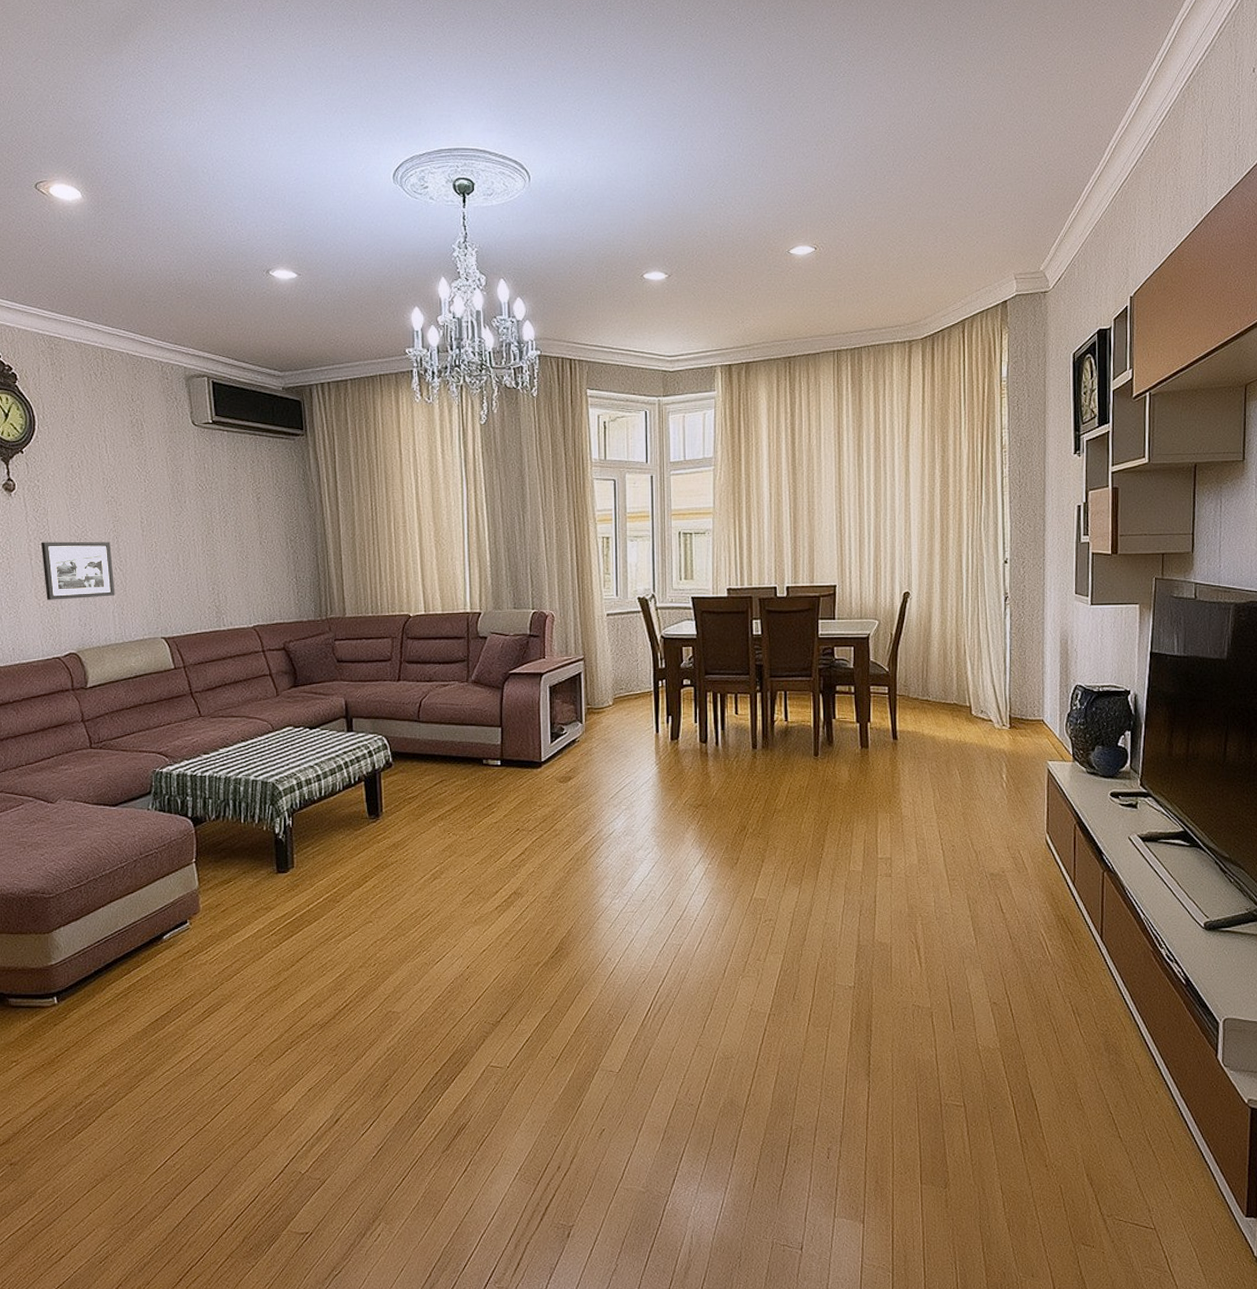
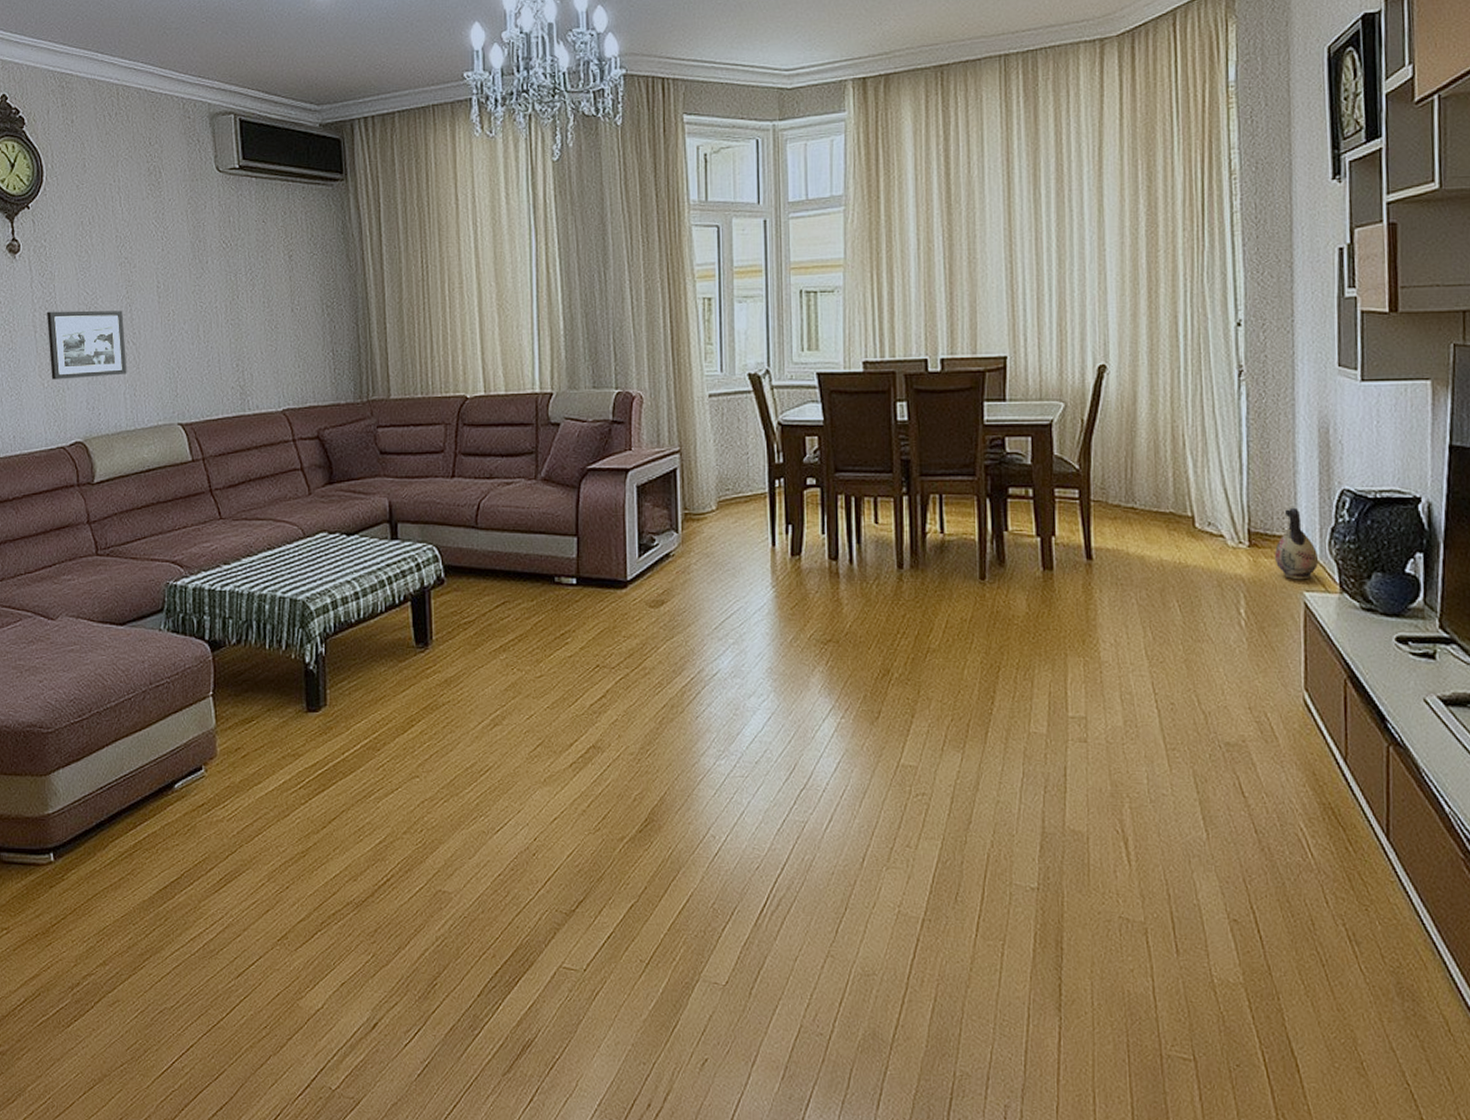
ceramic jug: none [1027,699,1059,752] -> present [1274,507,1319,580]

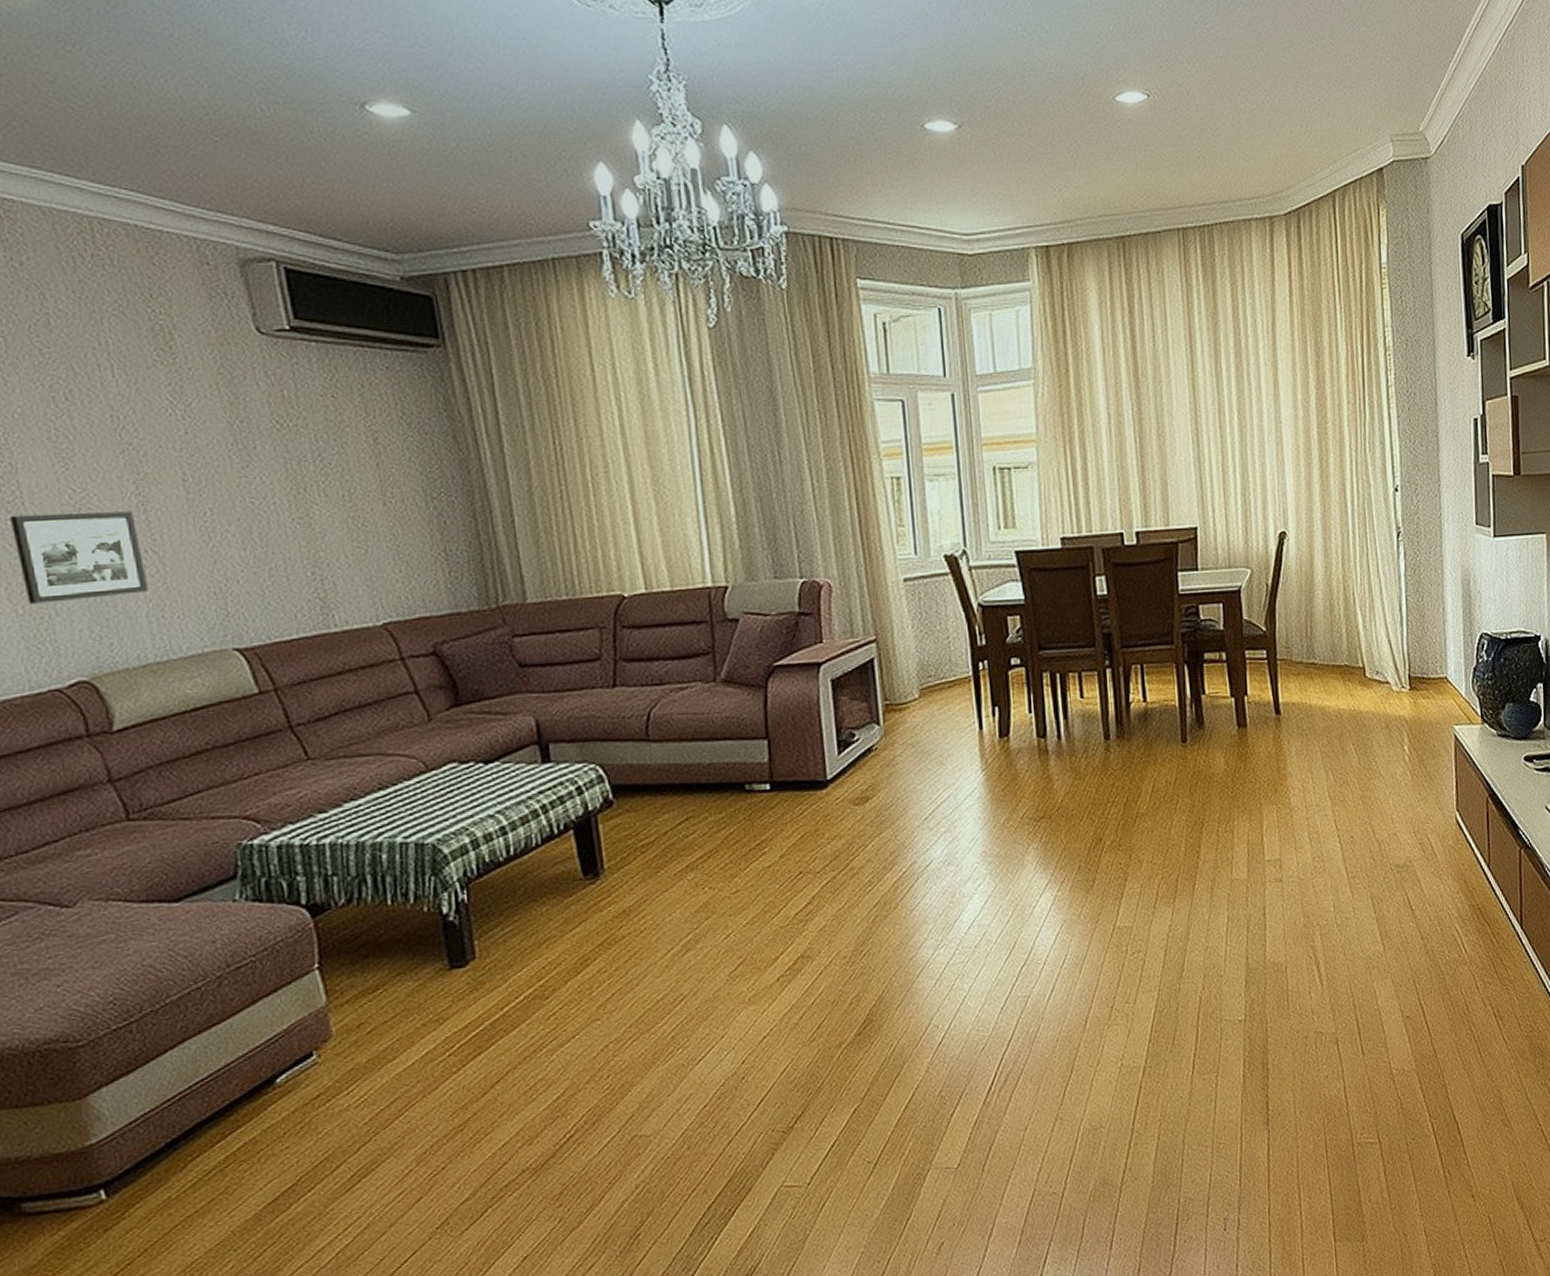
ceramic jug: present [1274,507,1319,580] -> none [1430,652,1465,716]

